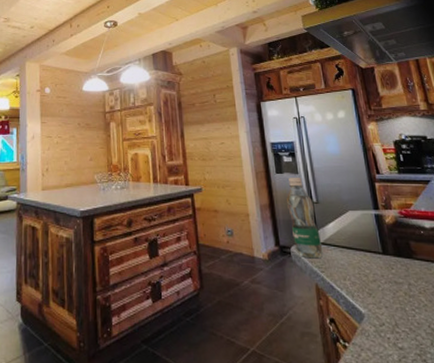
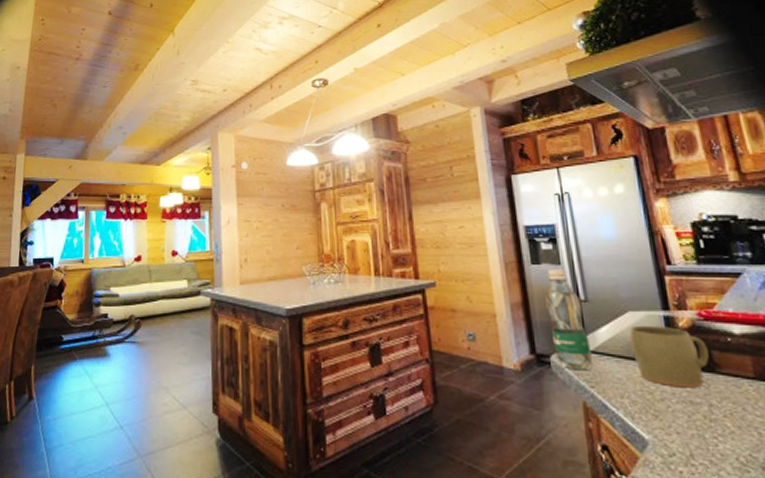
mug: none [350,221,408,271] -> present [630,325,709,388]

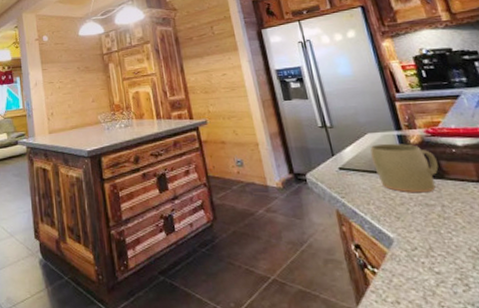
bottle: present [545,270,594,371] -> none [297,103,342,185]

